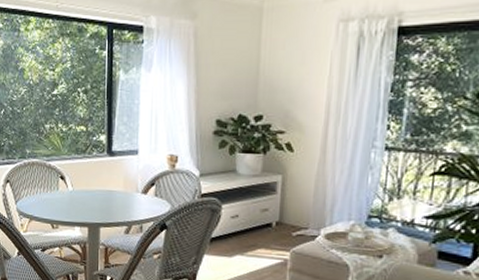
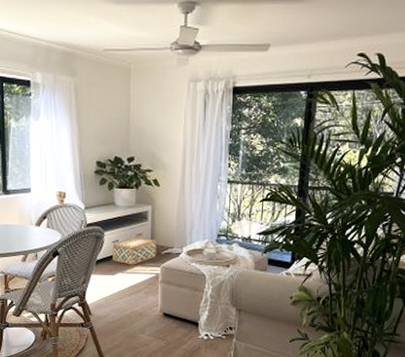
woven basket: none [230,213,286,247] -> present [112,237,156,265]

